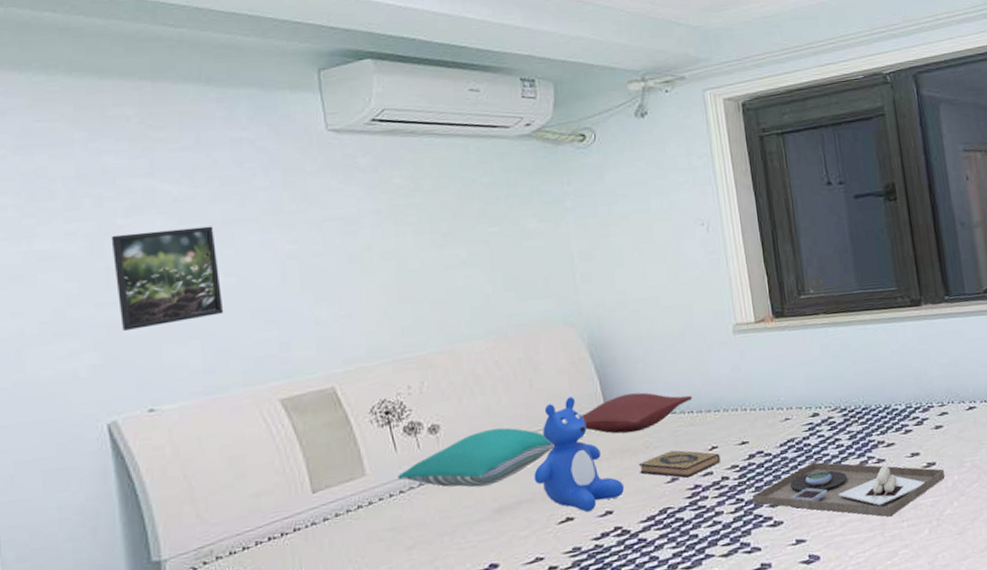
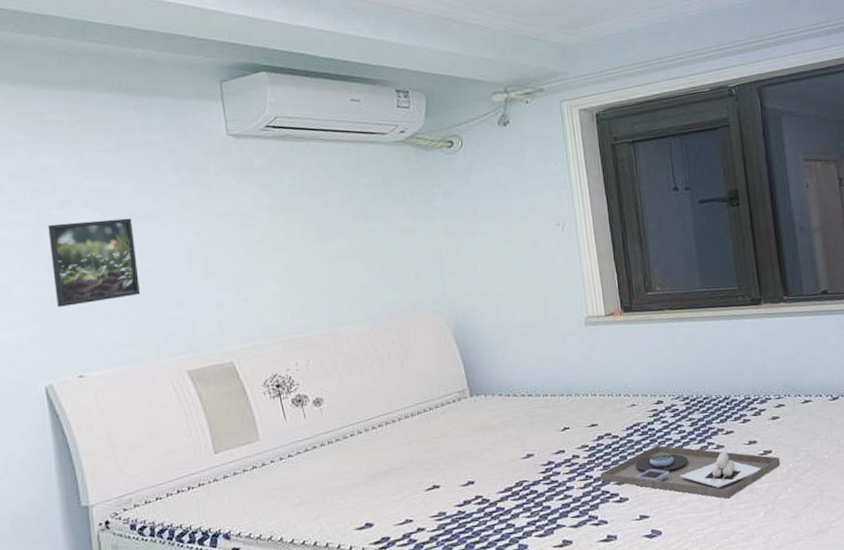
pillow: present [398,427,554,488] -> none [287,403,423,455]
teddy bear: present [534,397,625,512] -> none [405,378,485,481]
pillow: present [581,392,693,434] -> none [447,376,547,412]
hardback book: present [638,450,721,478] -> none [497,429,572,455]

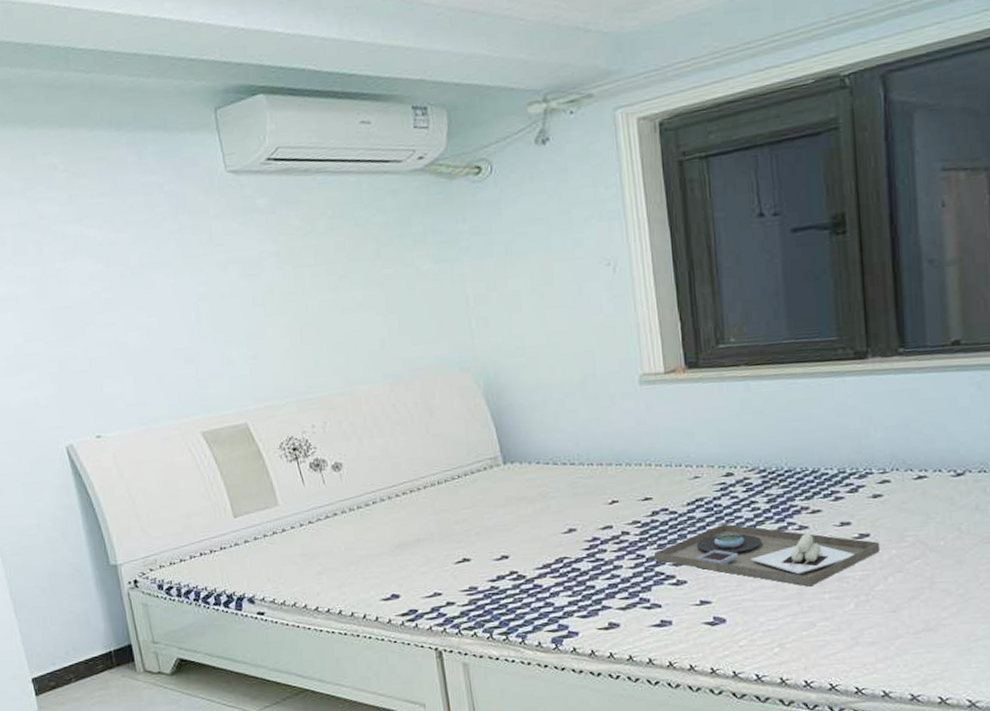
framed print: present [48,218,141,307] -> none [52,269,149,365]

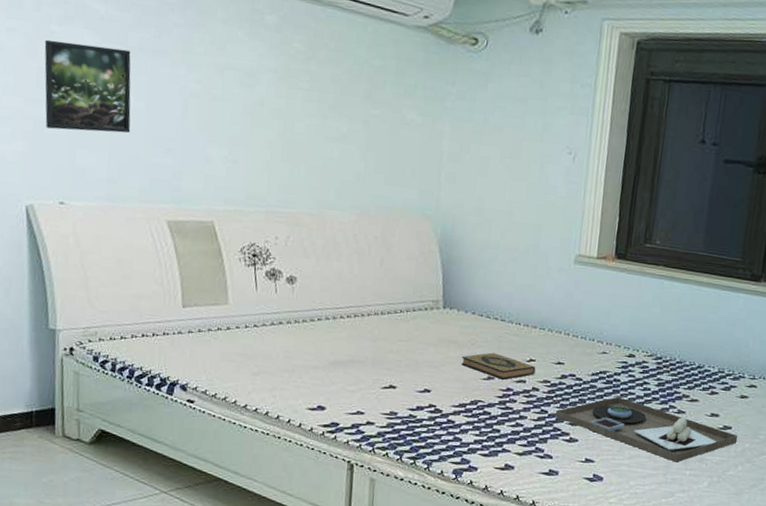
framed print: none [52,269,149,365] -> present [44,39,131,133]
hardback book: none [534,501,621,530] -> present [461,352,536,380]

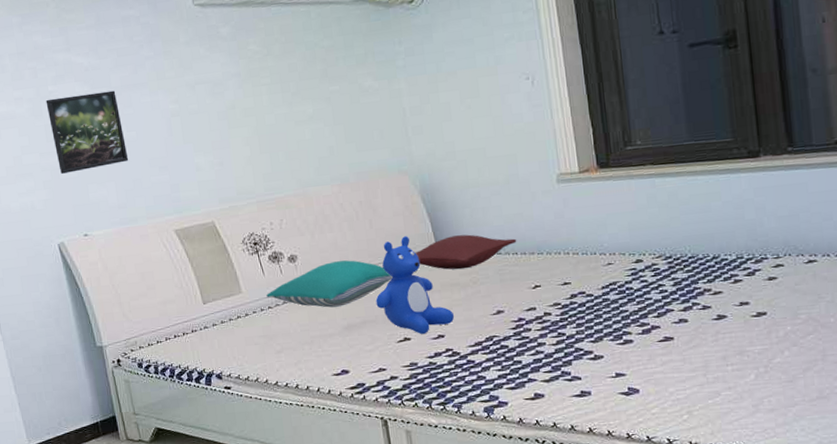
pillow: none [254,292,392,341] -> present [266,260,393,308]
teddy bear: none [368,282,446,385] -> present [376,236,455,334]
pillow: none [420,292,523,329] -> present [415,234,517,270]
hardback book: present [461,352,536,380] -> none [466,286,544,311]
platter: present [555,396,738,463] -> none [574,304,777,360]

